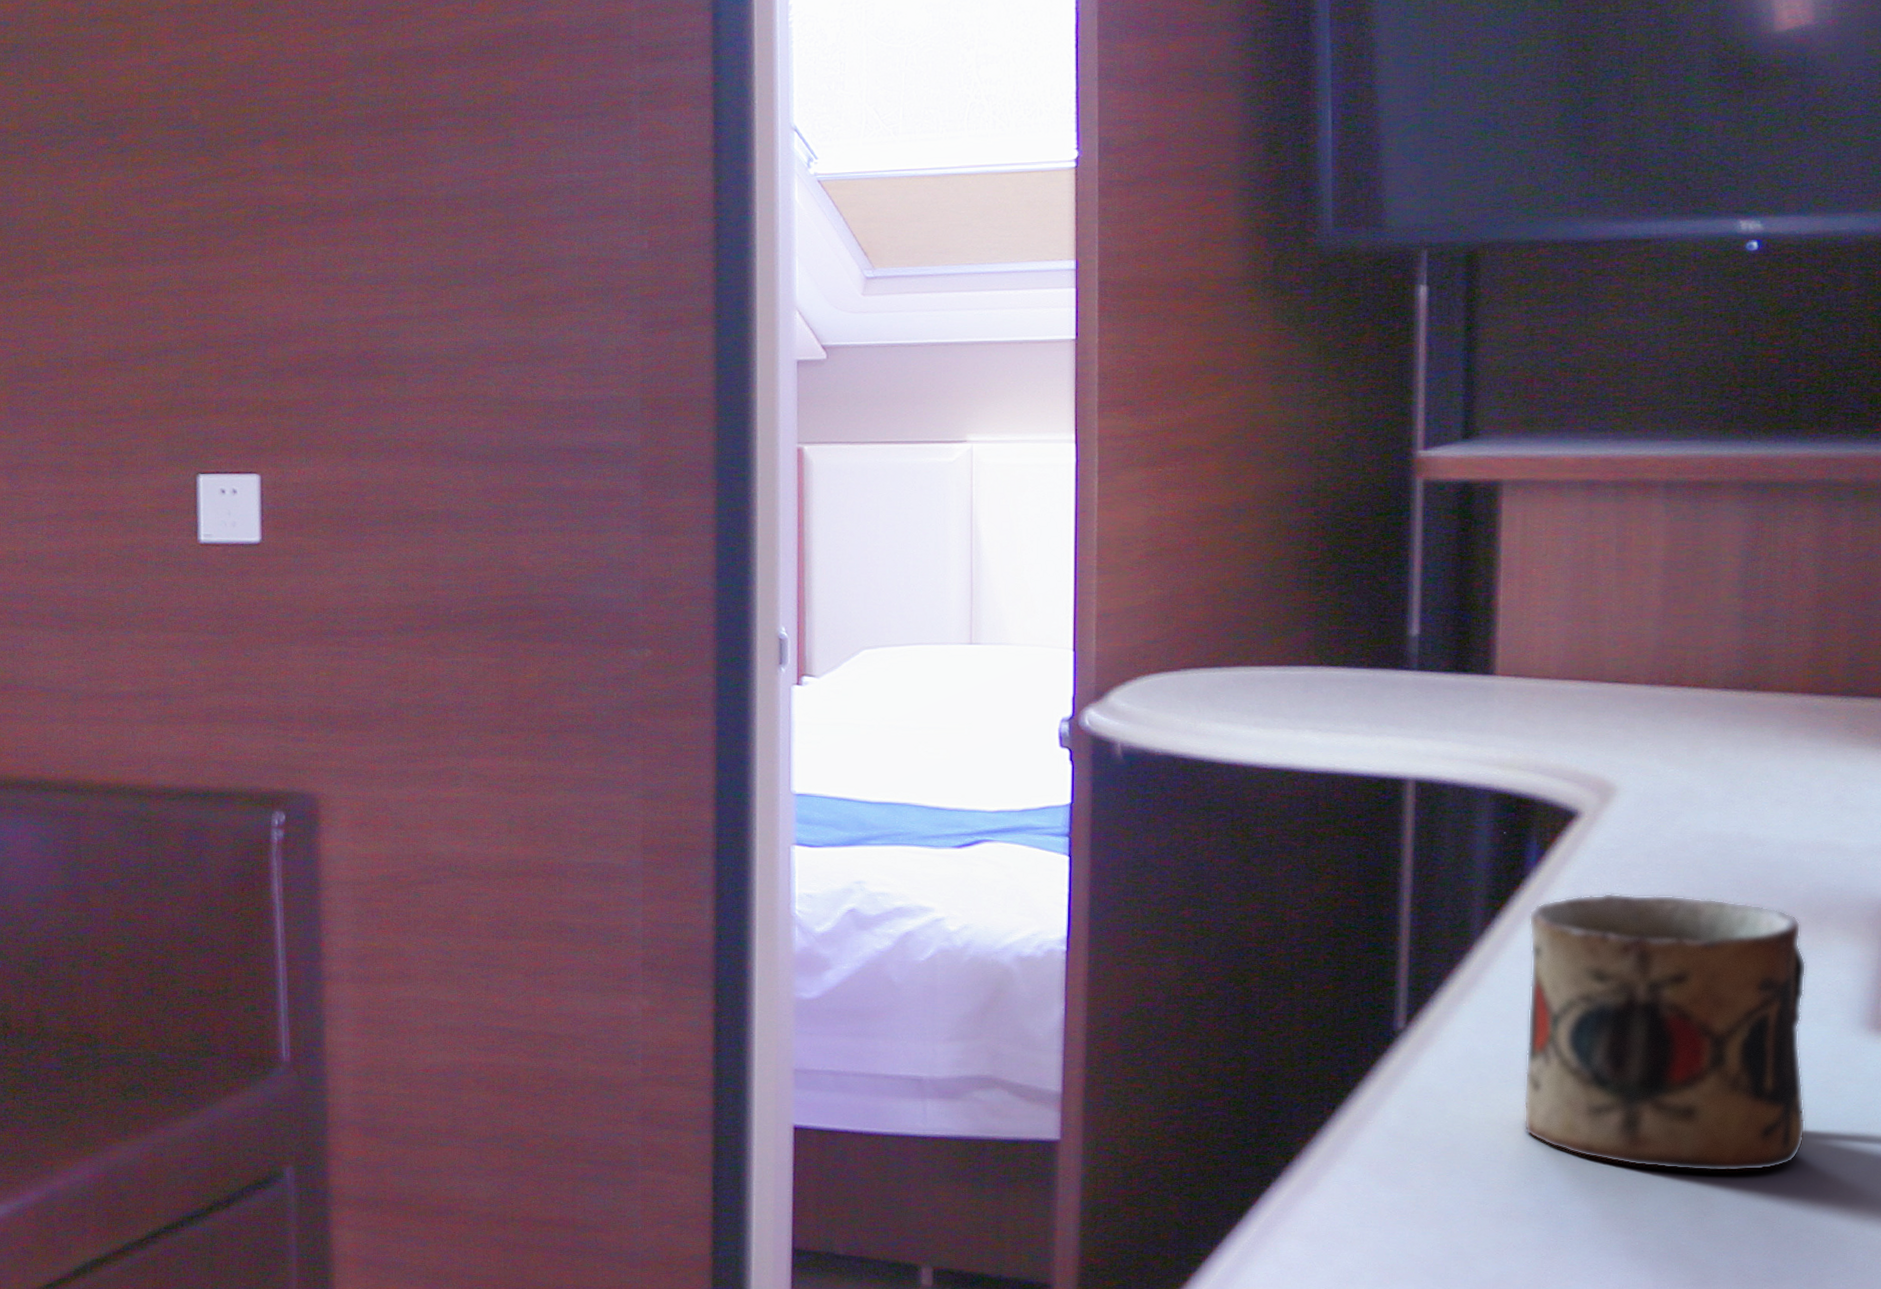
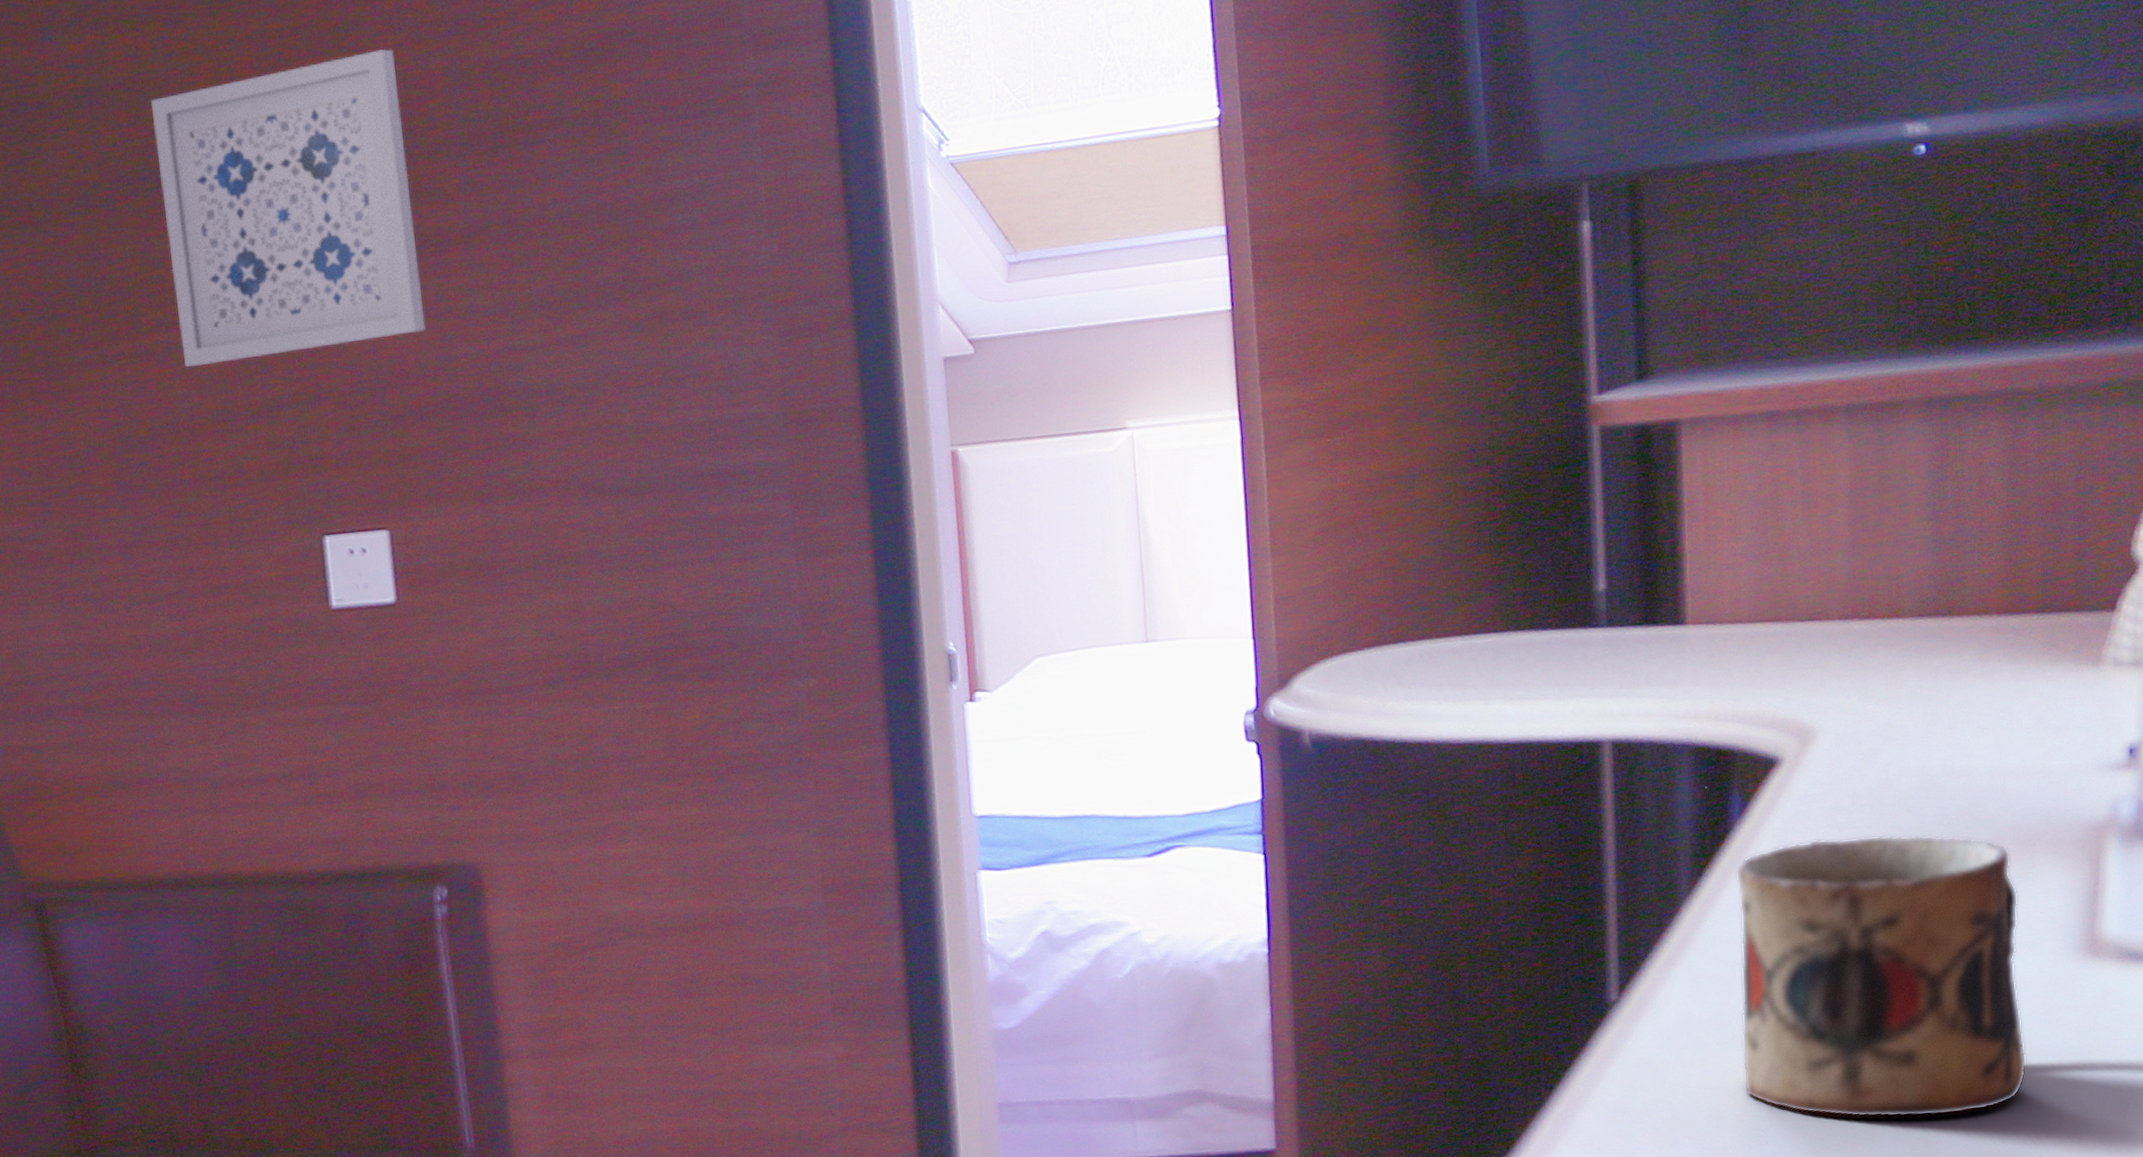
wall art: none [73,31,311,308] -> present [150,49,426,367]

